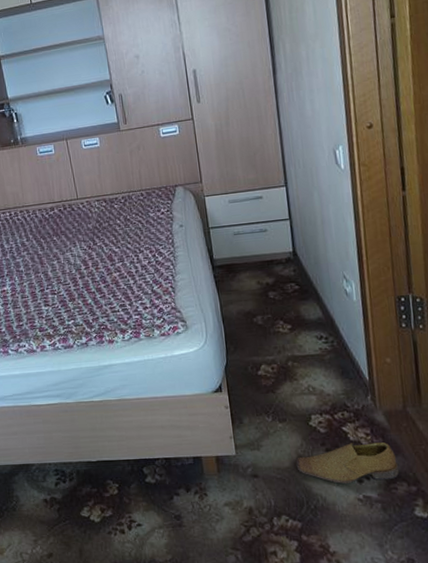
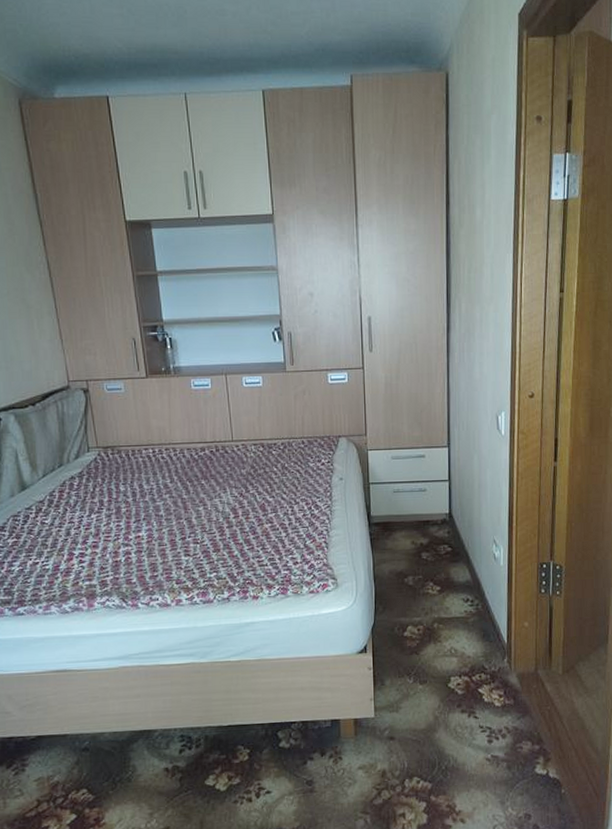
shoe: present [296,442,400,484] -> none [432,703,526,744]

